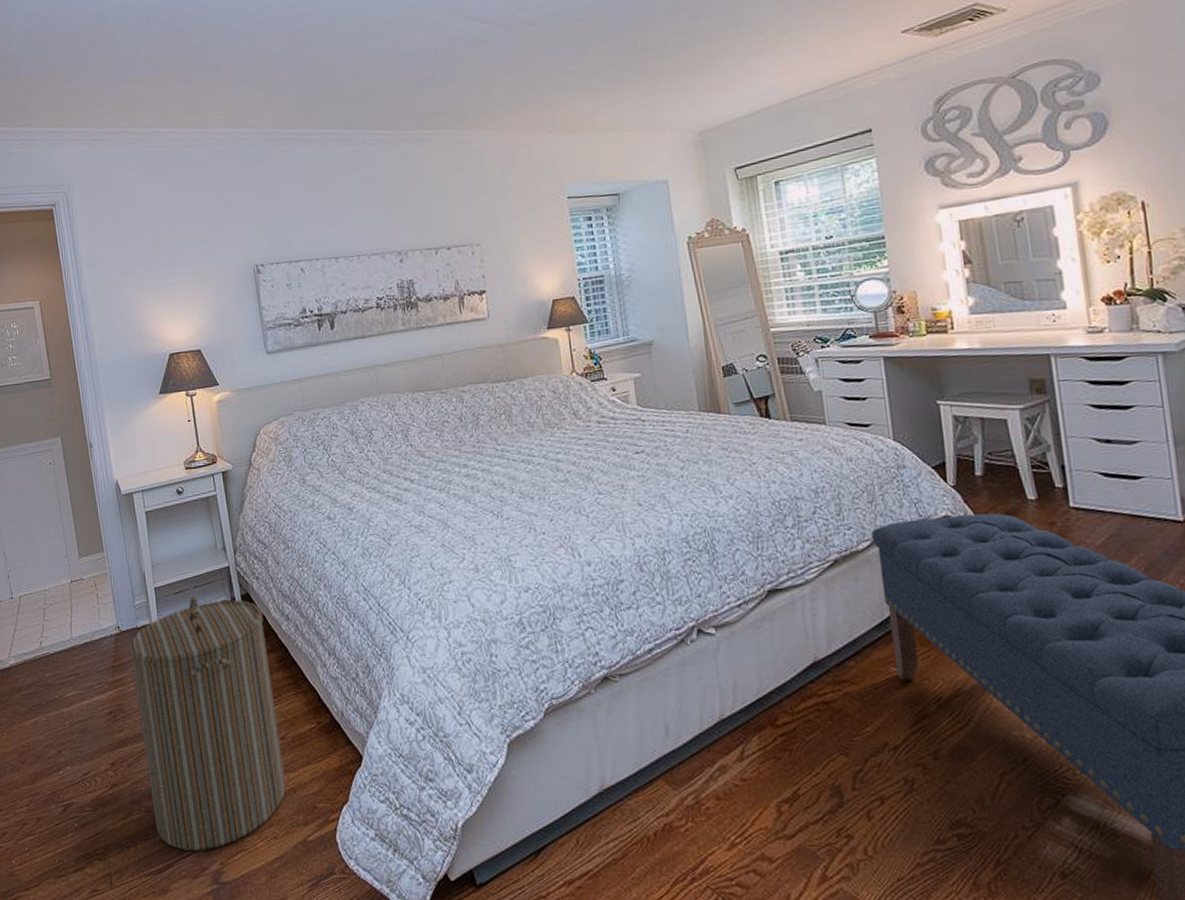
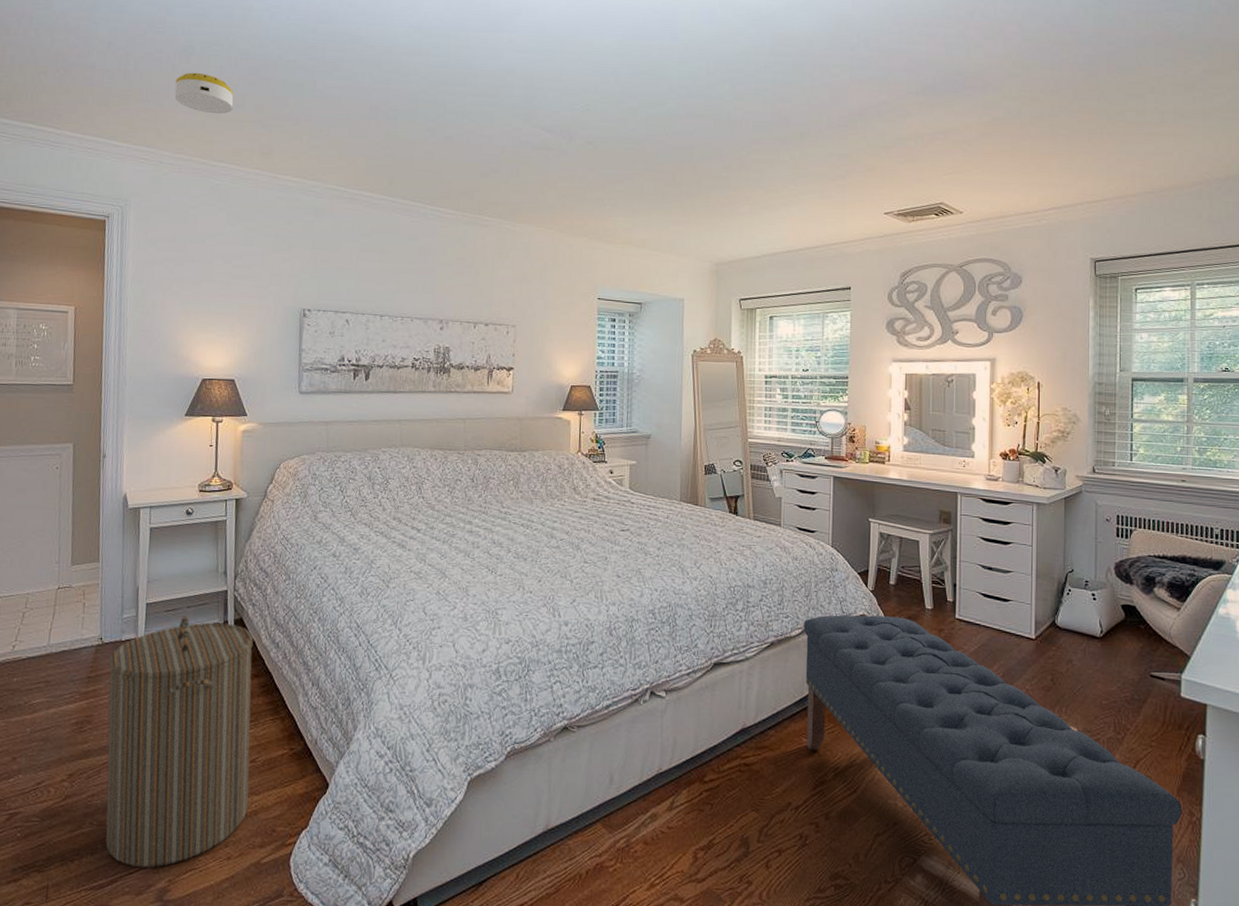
smoke detector: none [94,39,153,80] -> present [174,72,234,114]

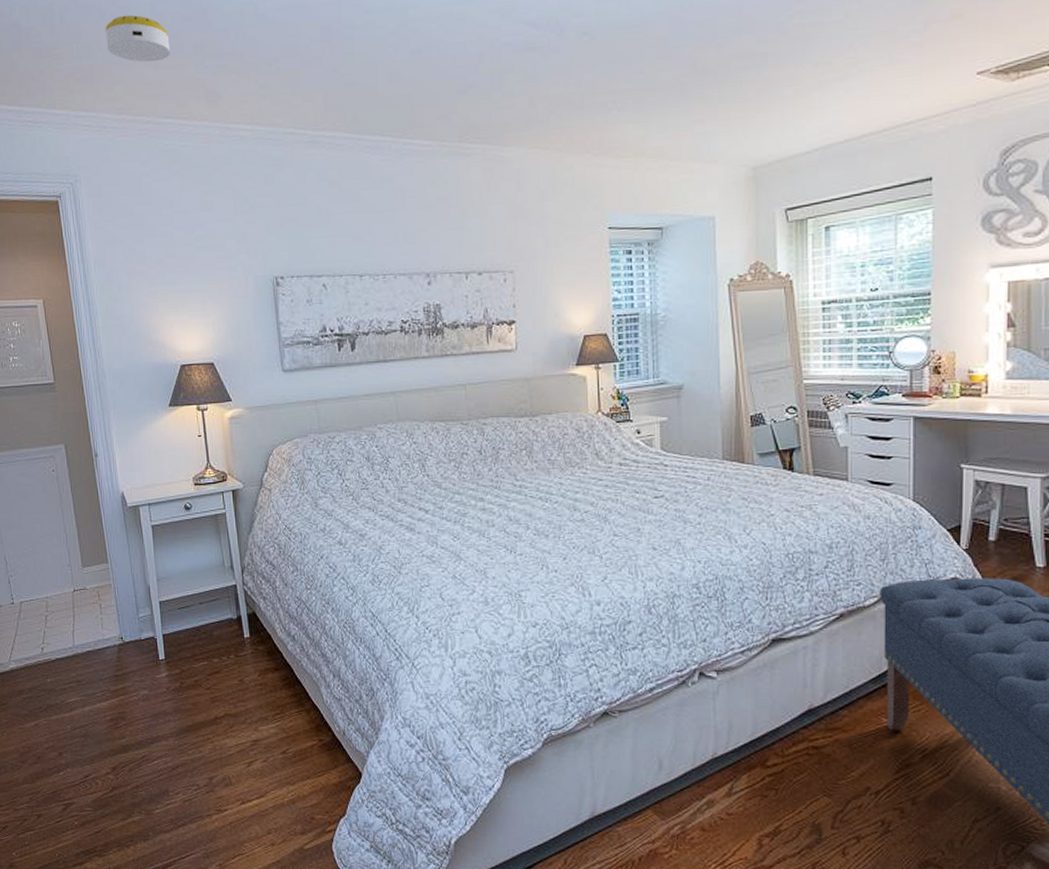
laundry hamper: present [105,616,254,867] -> none [132,612,285,853]

